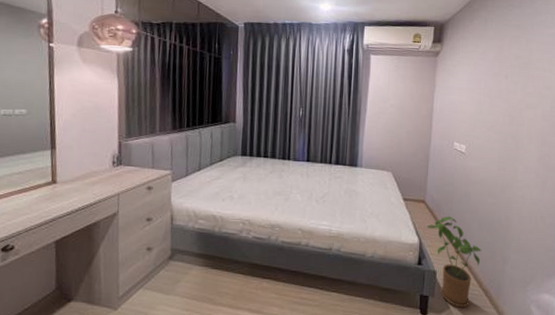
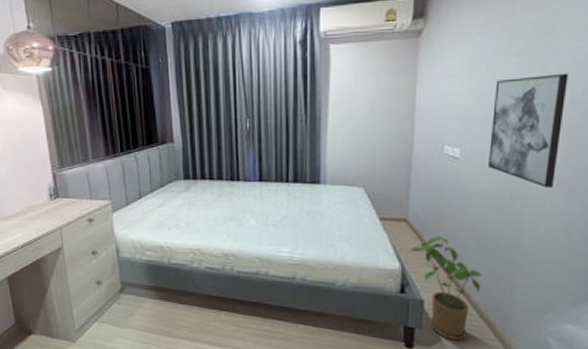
wall art: none [486,94,540,181] -> present [488,73,568,189]

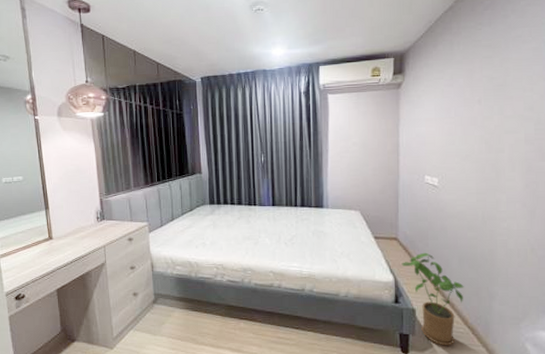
wall art: present [488,73,568,189] -> none [462,117,522,212]

